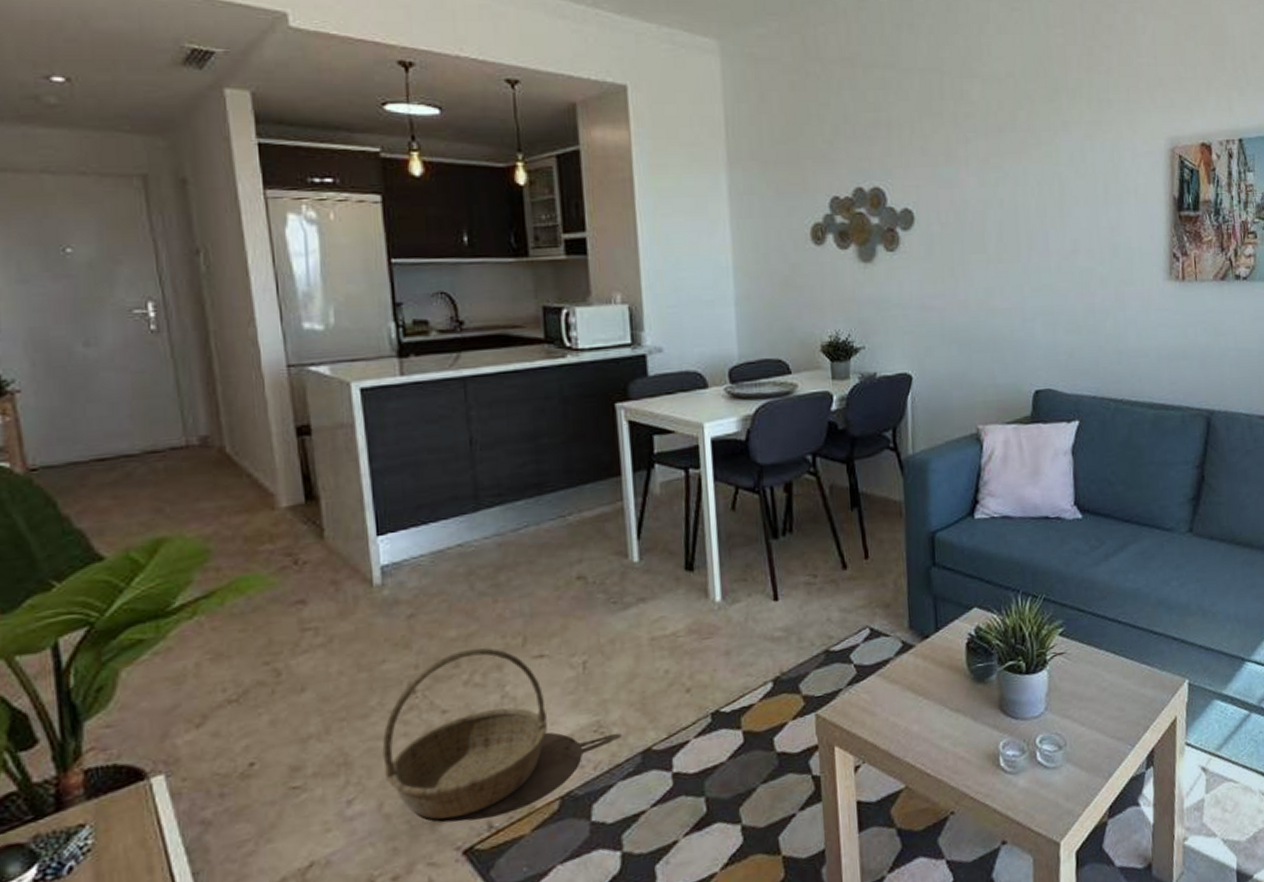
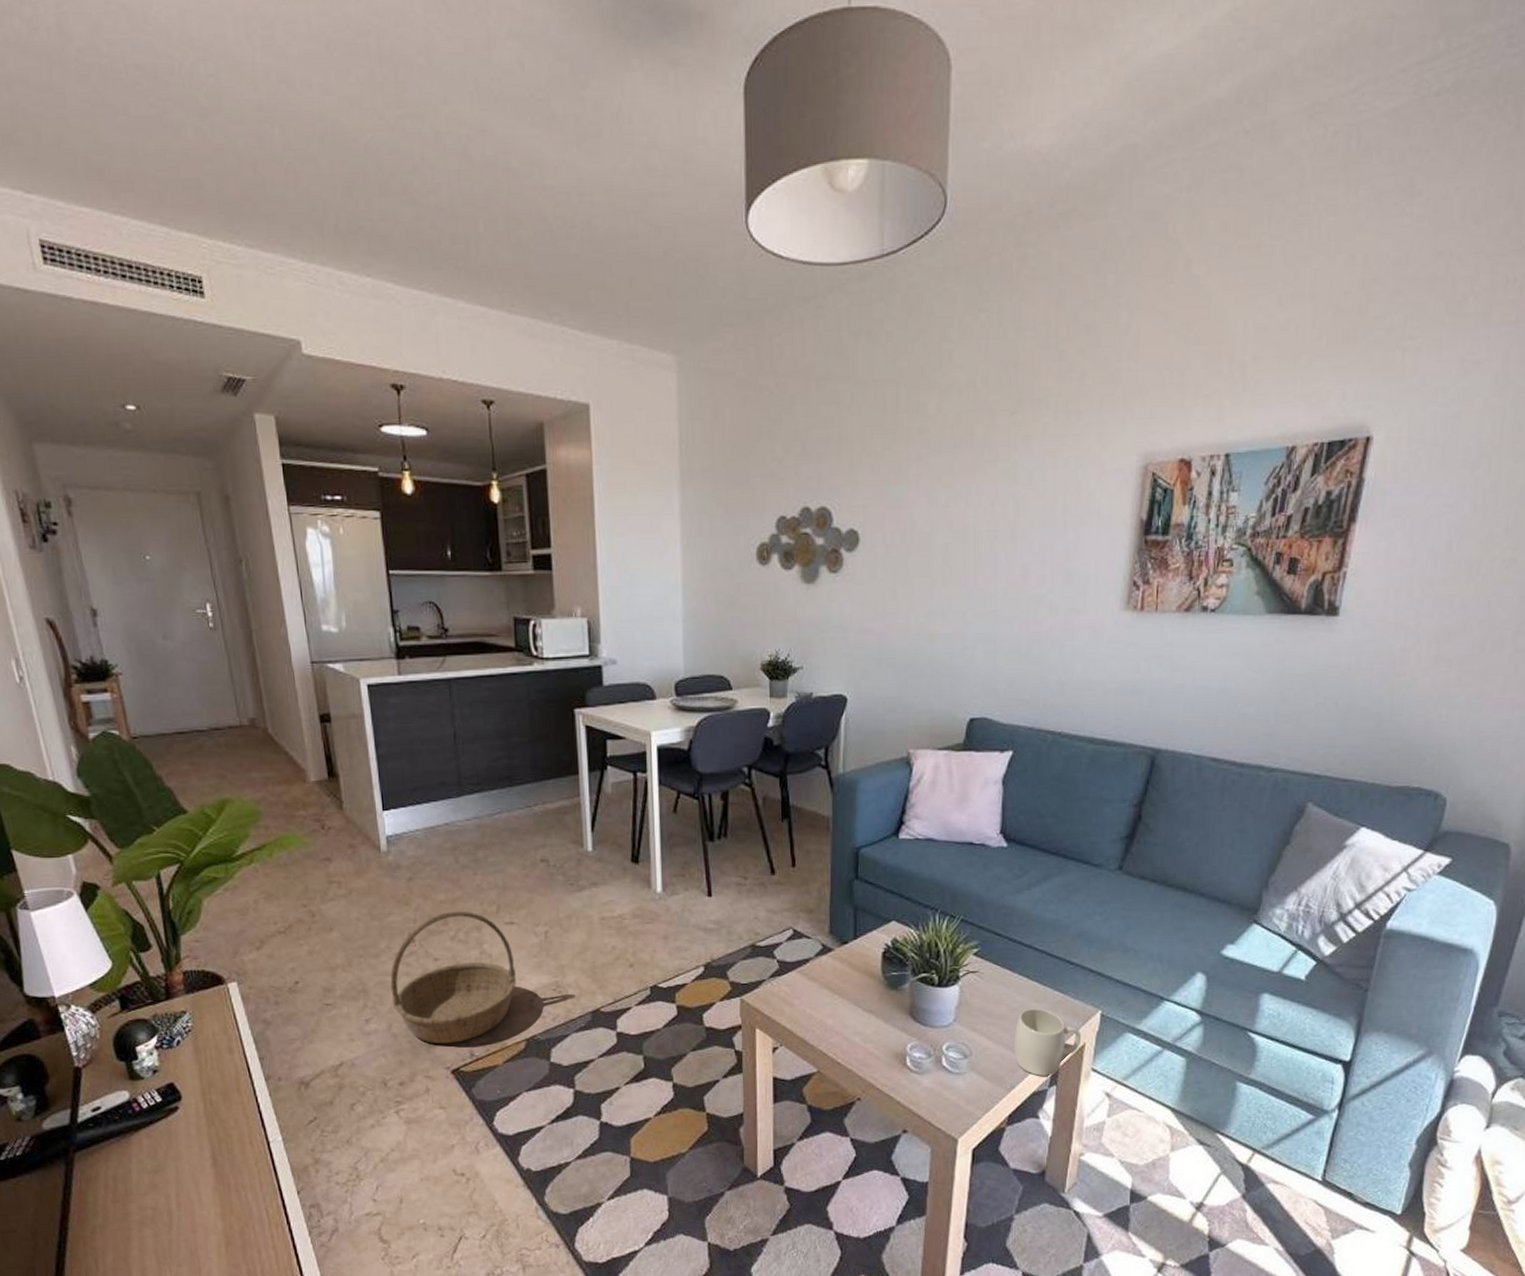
mug: none [1107,684,1173,759] -> present [1014,1008,1082,1076]

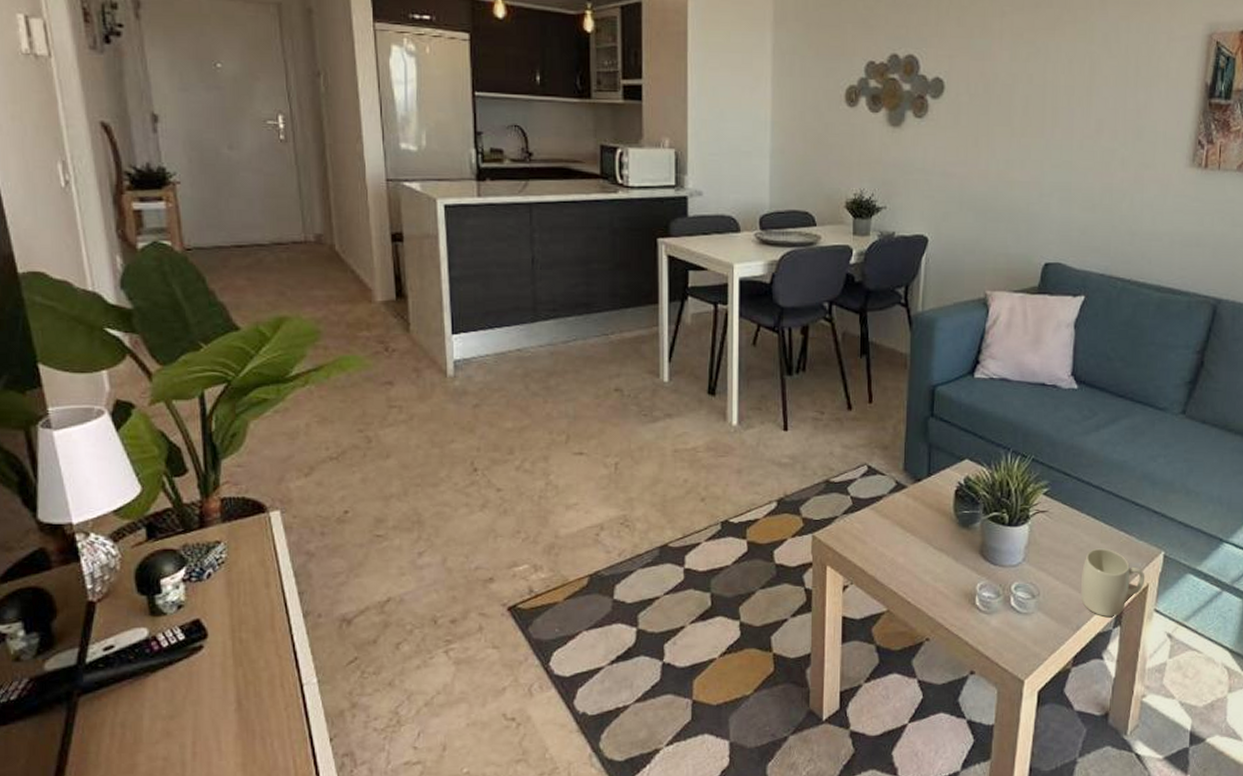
basket: present [390,911,516,1044] -> none [448,440,582,579]

